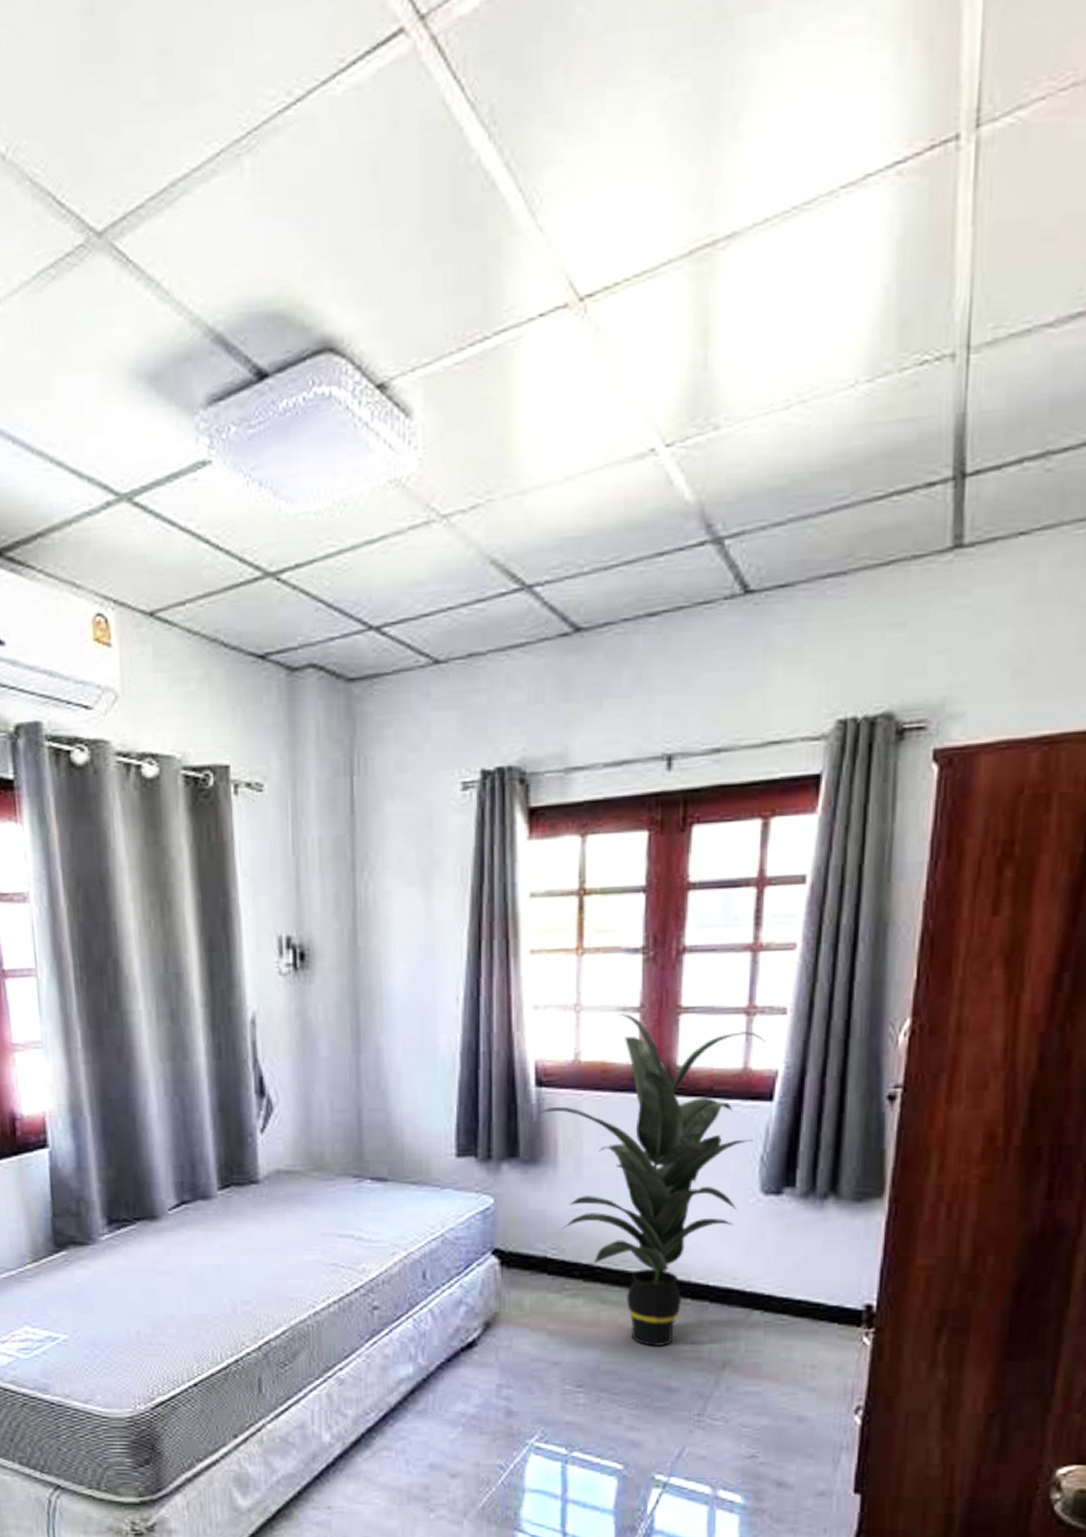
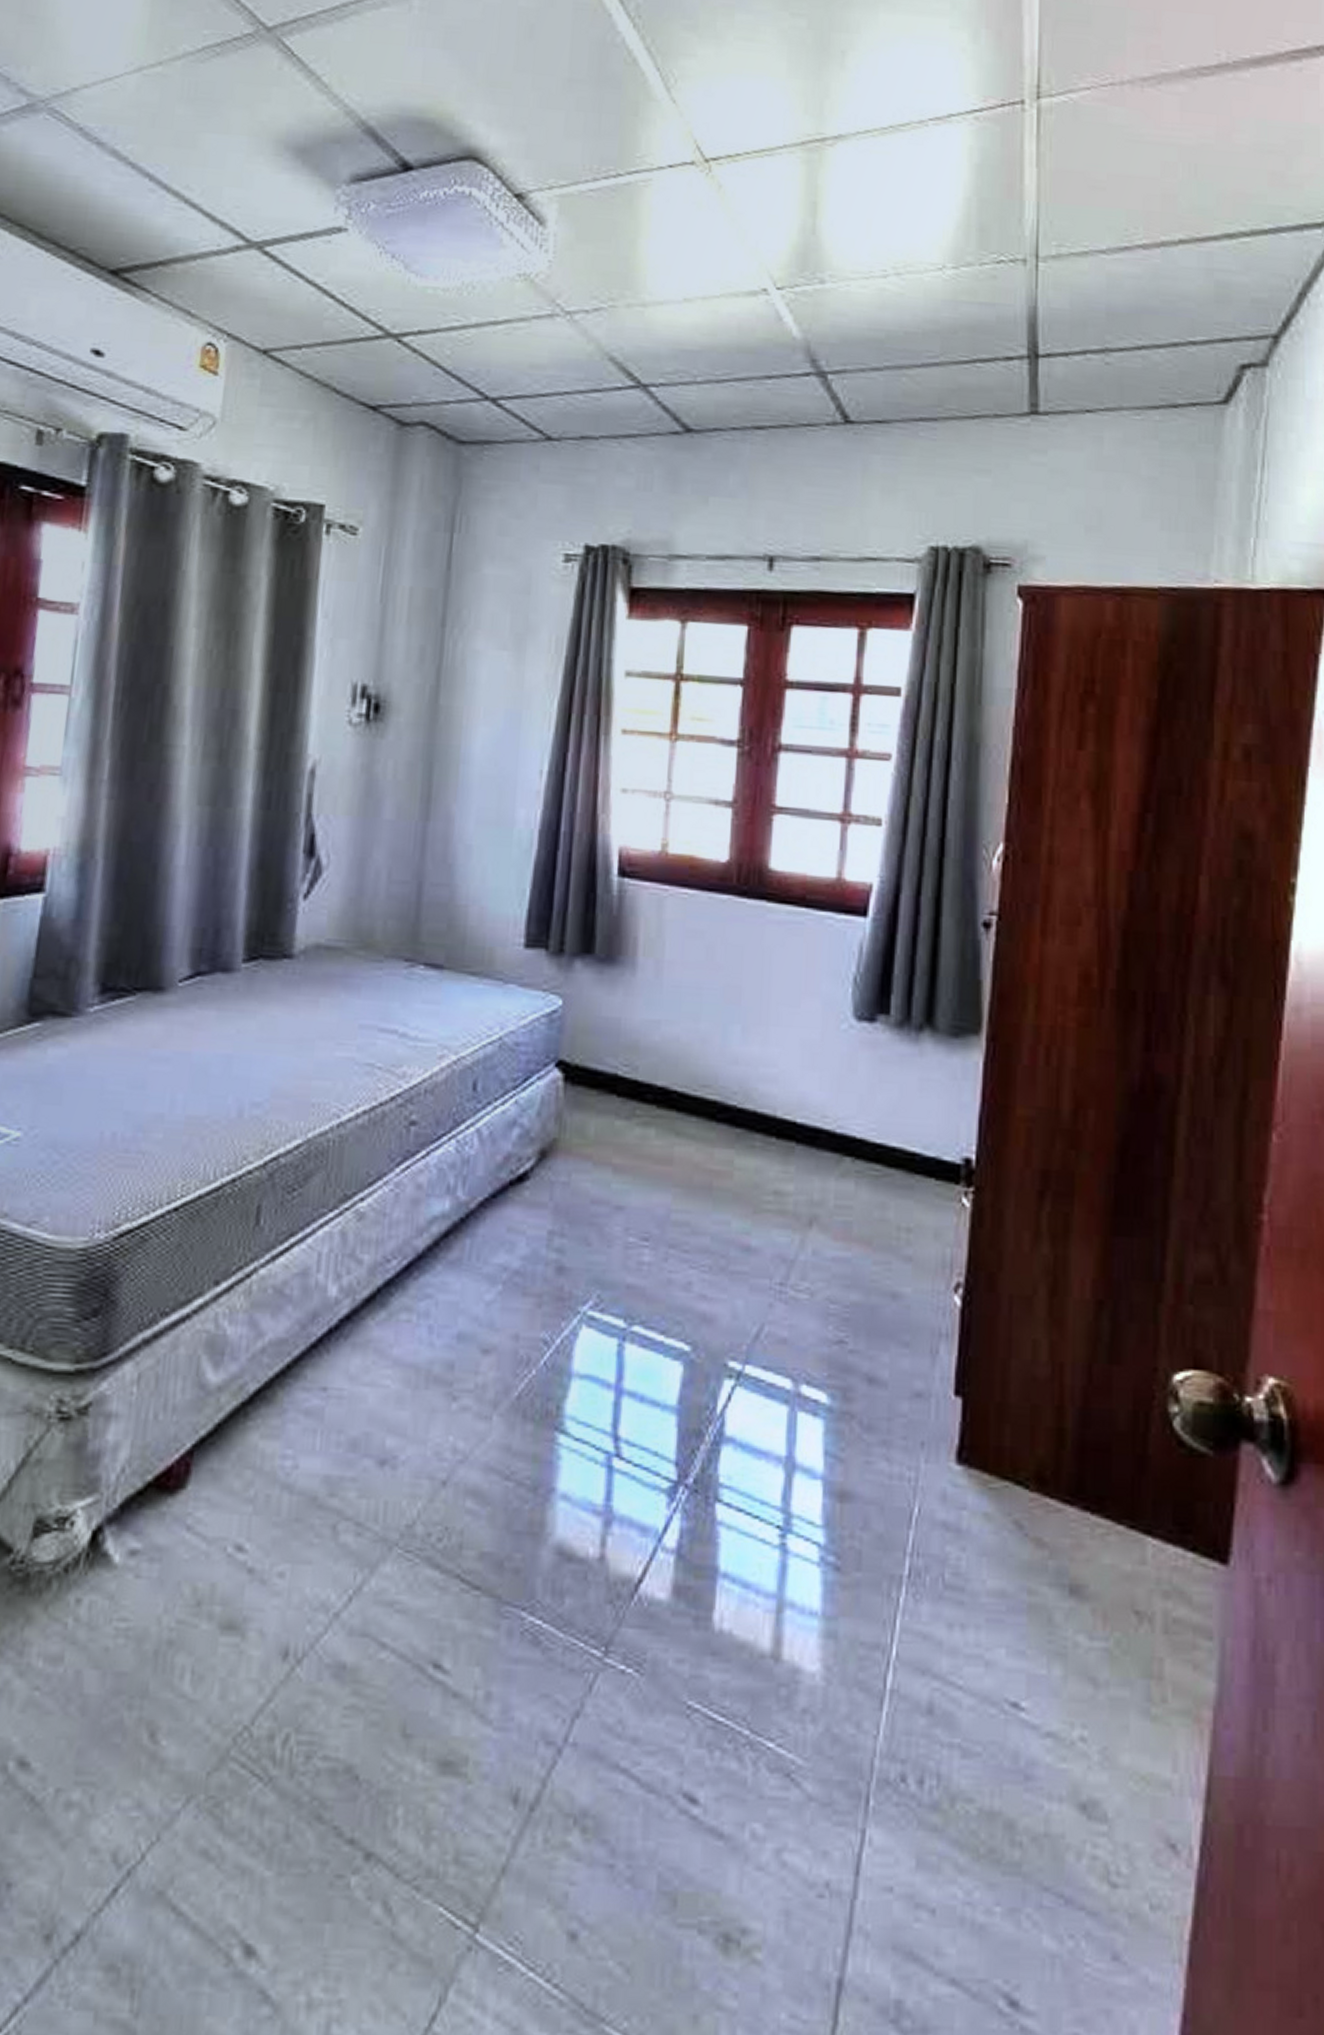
indoor plant: present [539,1013,765,1347] -> none [620,807,860,1195]

